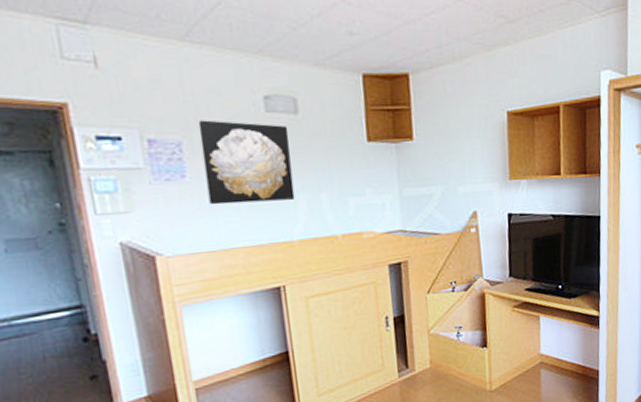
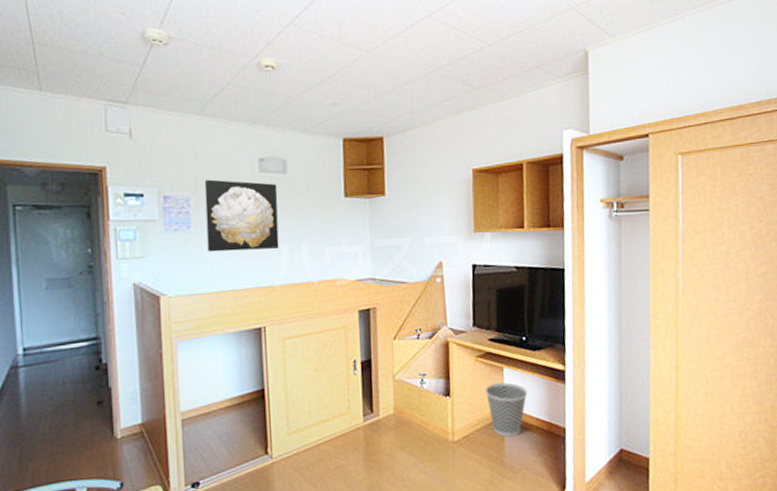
wastebasket: none [521,330,564,383] -> present [485,382,528,437]

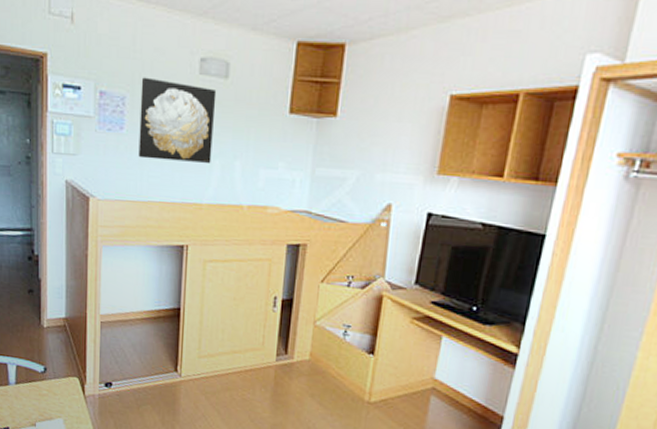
wastebasket: present [485,382,528,437] -> none [415,351,466,413]

